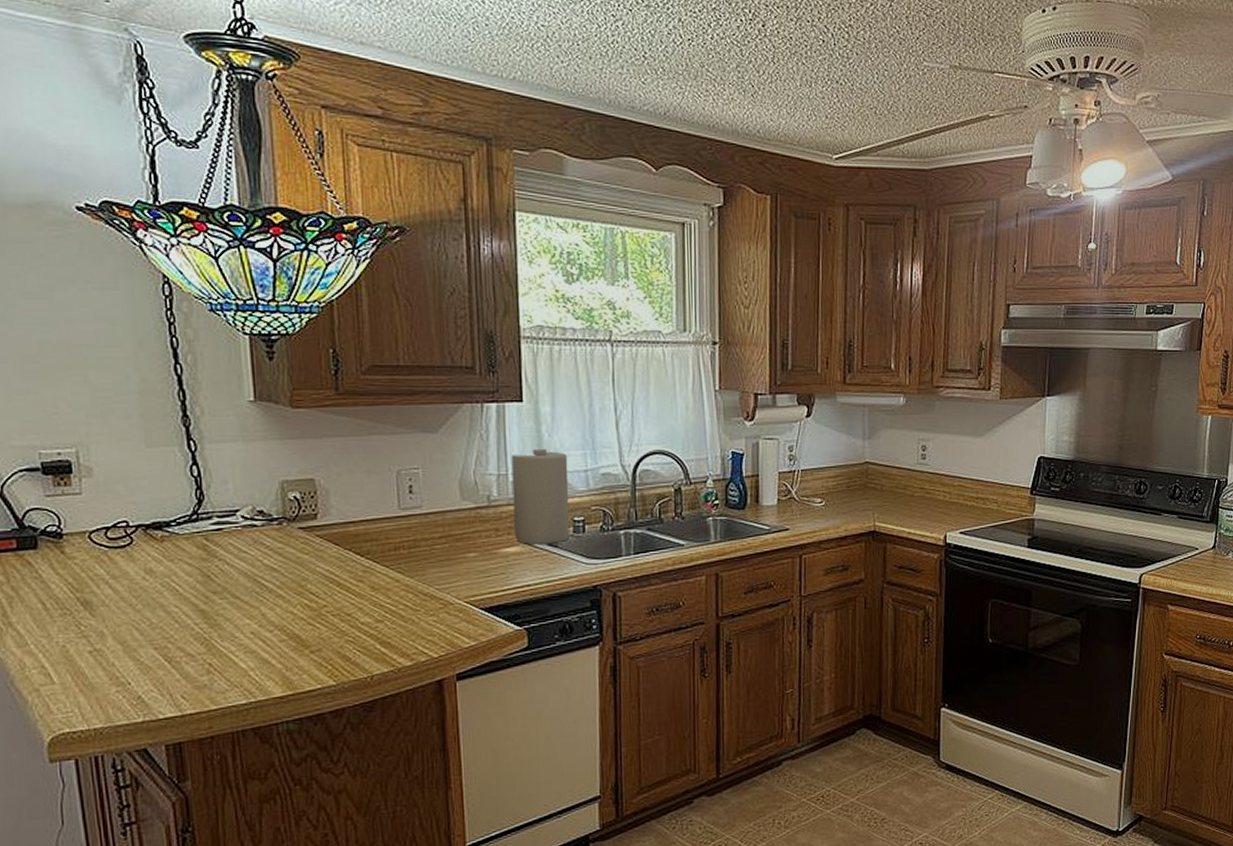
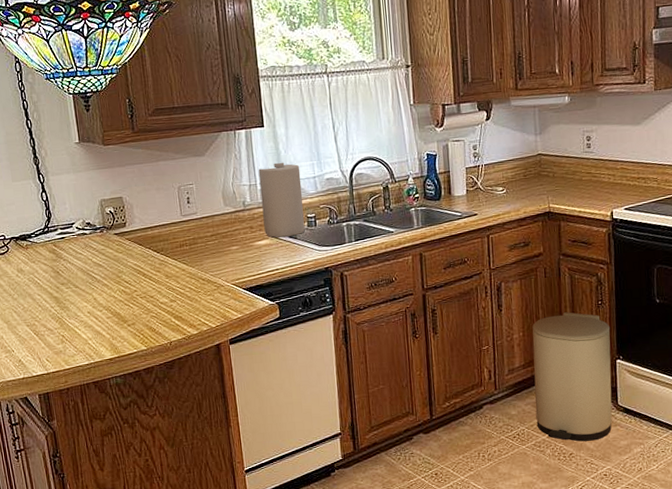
pedal bin: none [844,650,936,804] -> present [532,312,612,442]

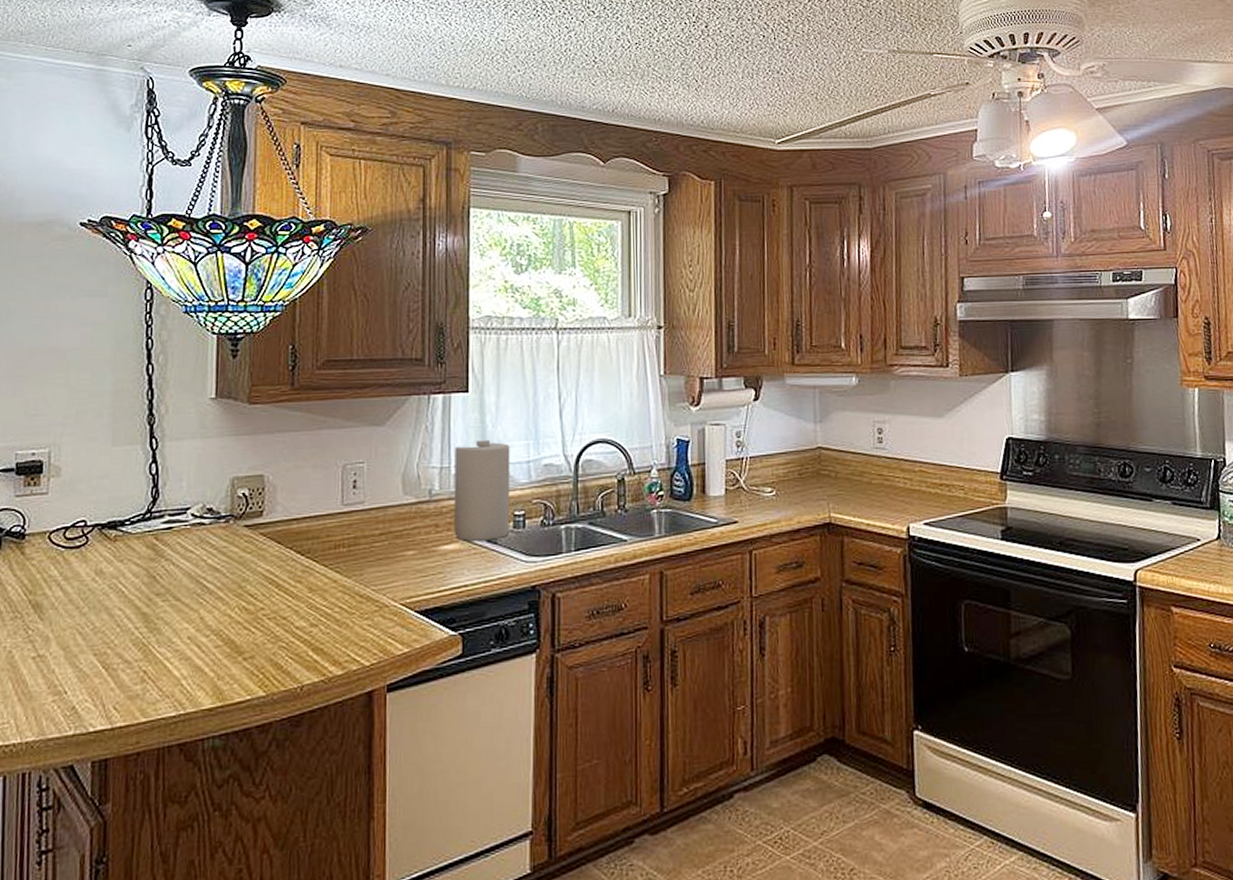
pedal bin: present [532,312,612,442] -> none [803,660,908,851]

